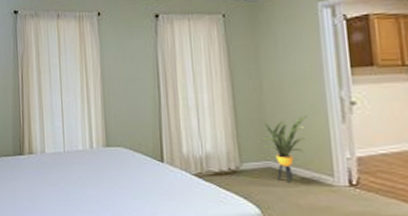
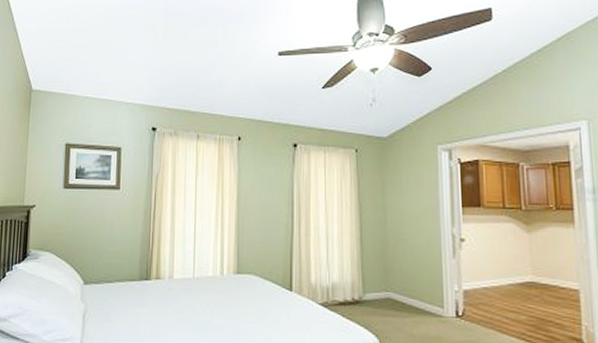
house plant: present [262,115,308,184] -> none [384,249,425,314]

